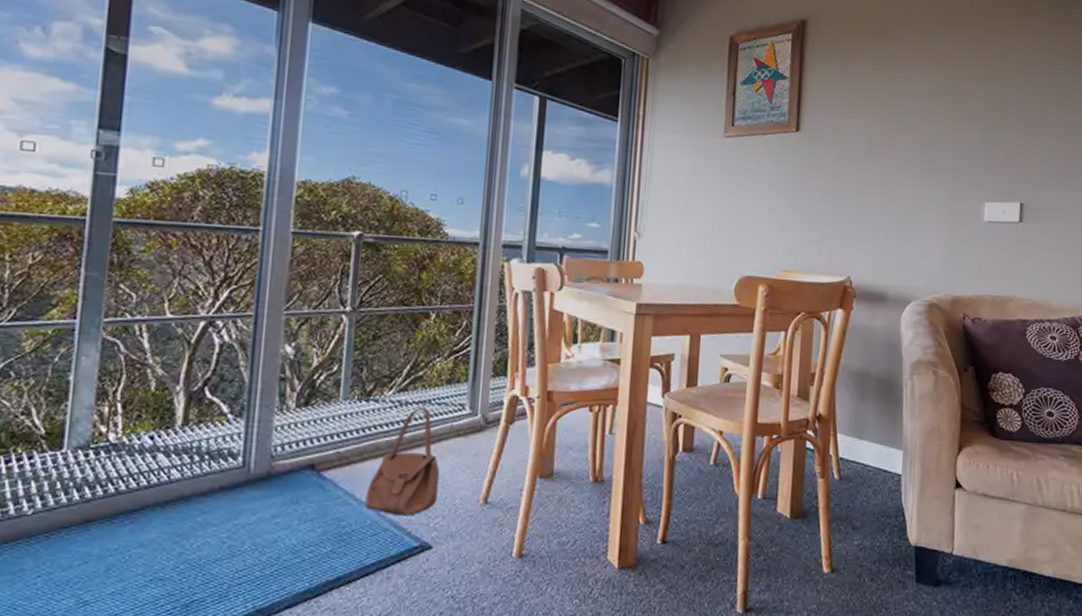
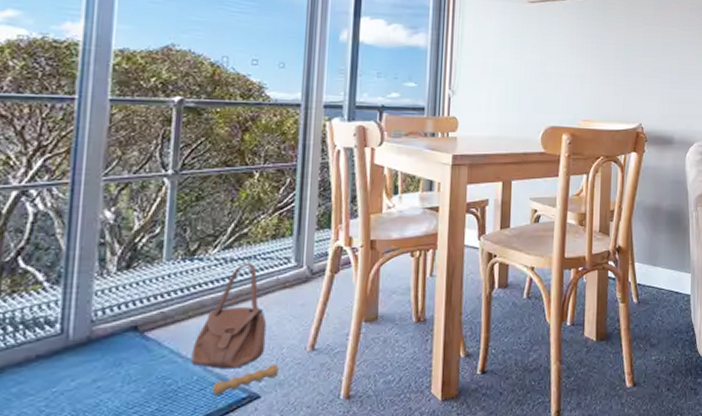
dog toy: none [384,515,451,542] -> present [211,364,279,396]

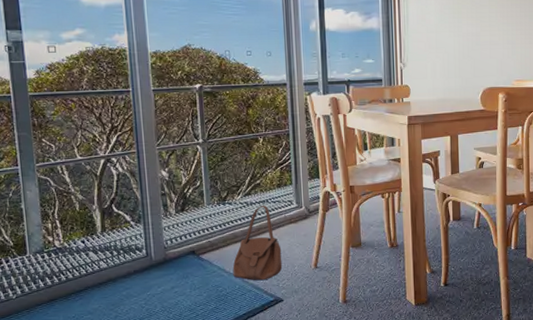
dog toy: present [211,364,279,396] -> none [249,278,294,299]

